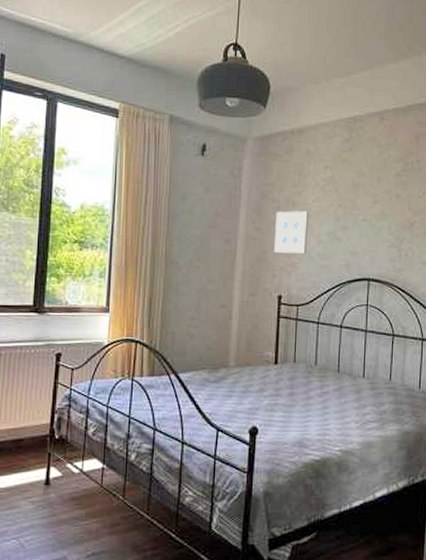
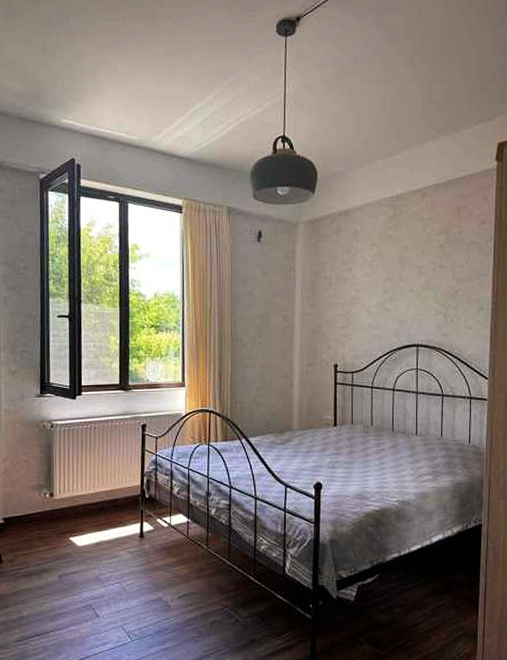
wall art: present [273,211,309,254] -> none [328,286,359,326]

